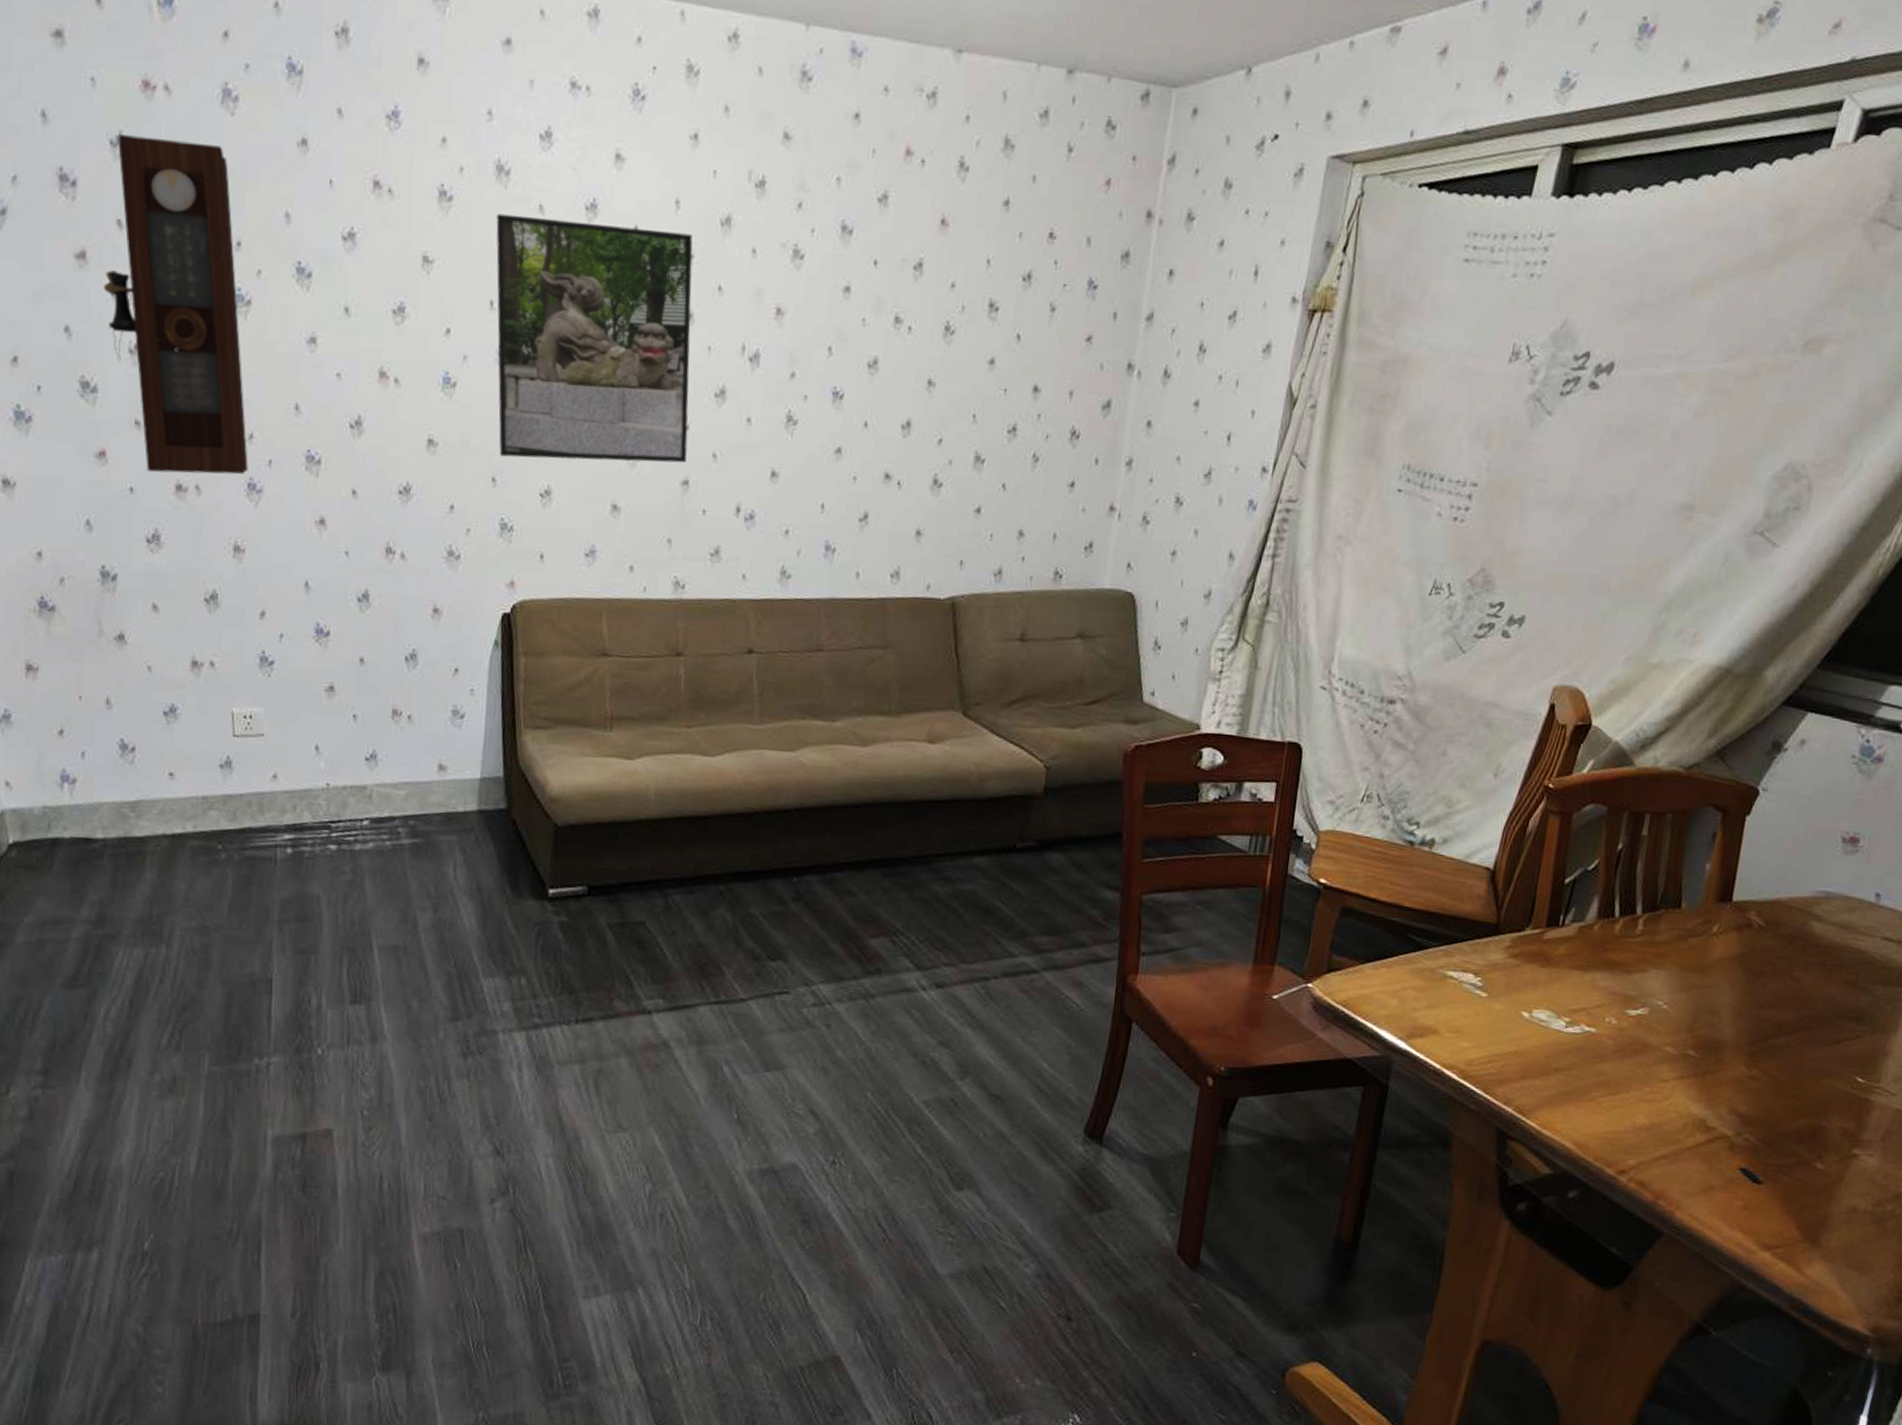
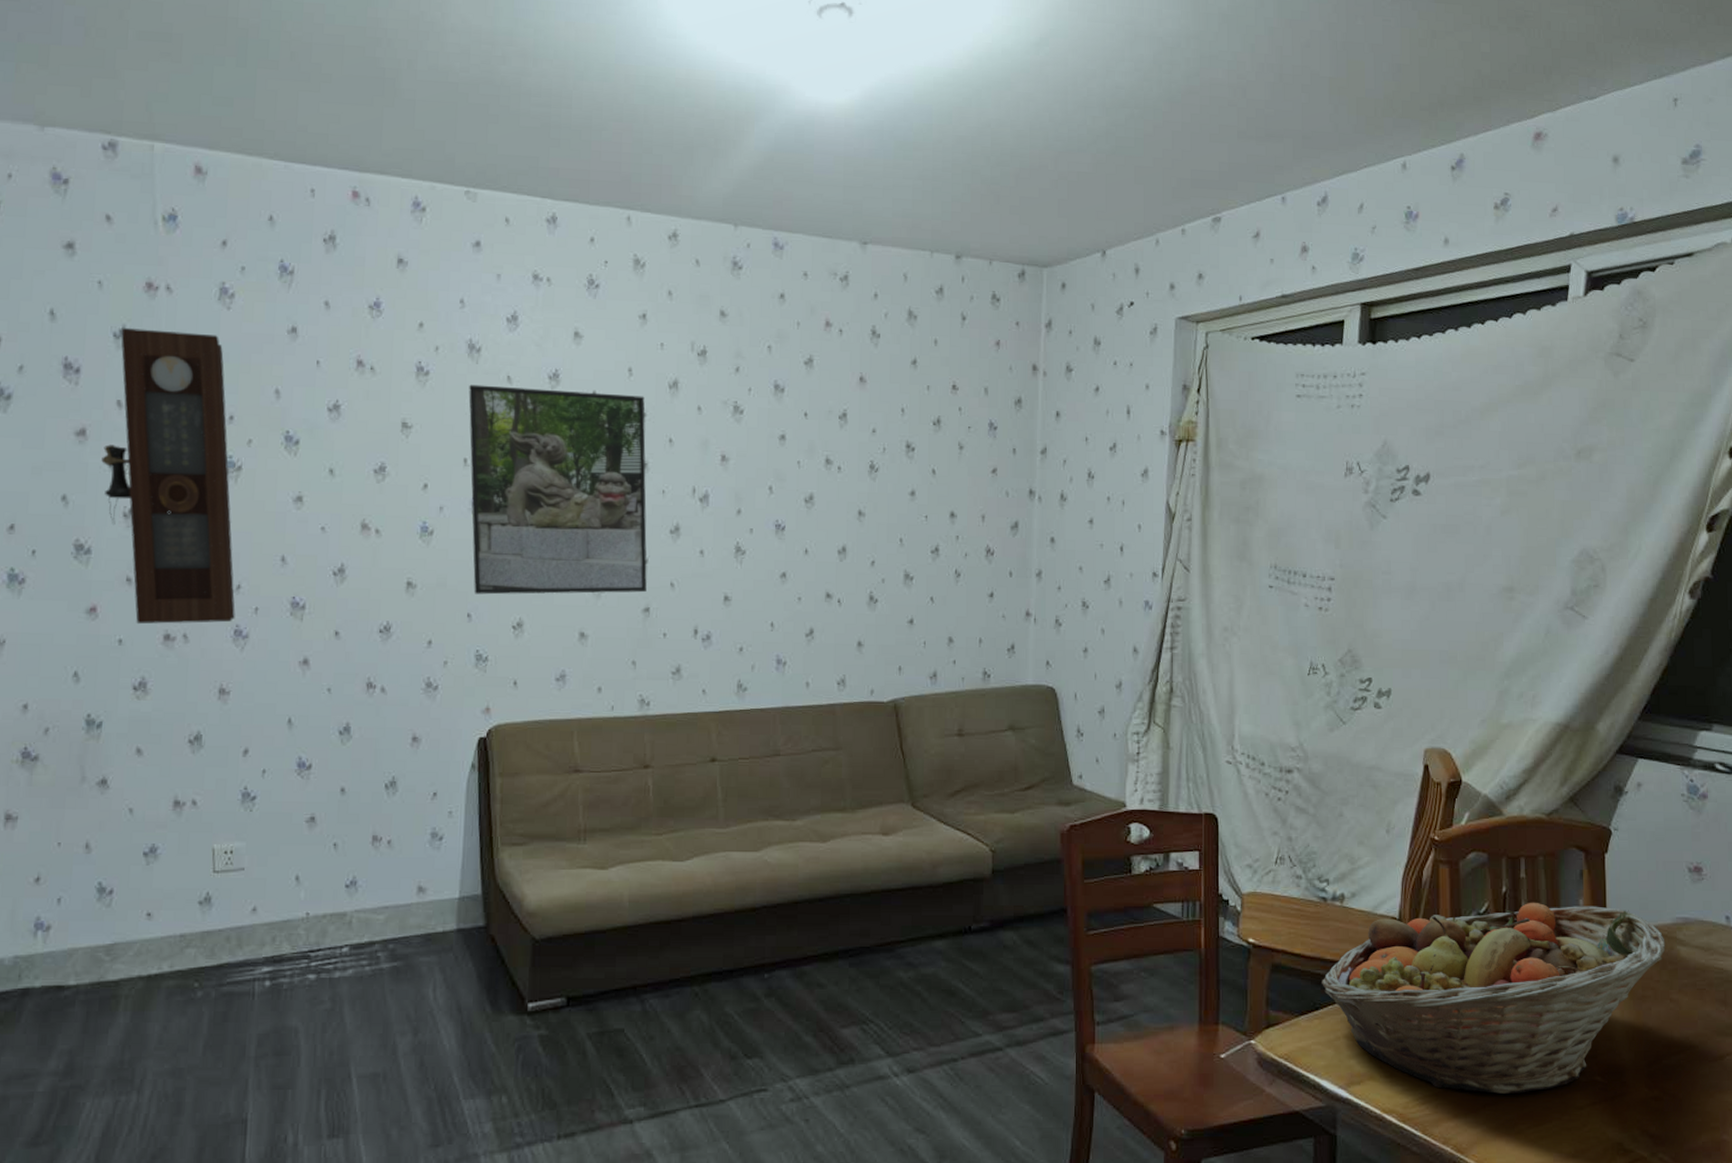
fruit basket: none [1395,862,1799,1061] -> present [1322,902,1666,1095]

